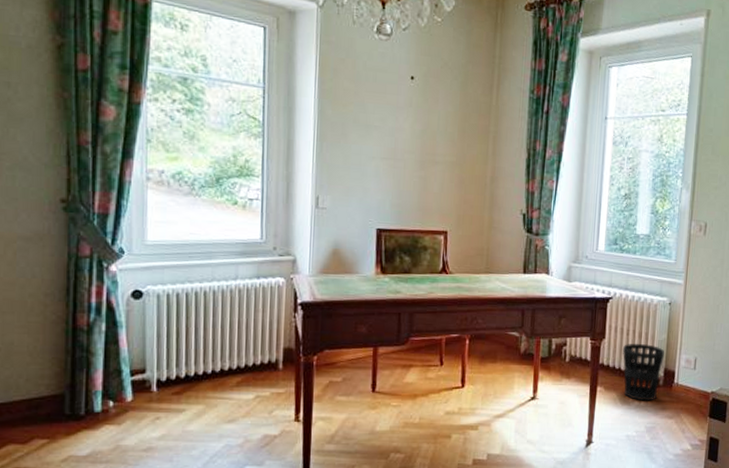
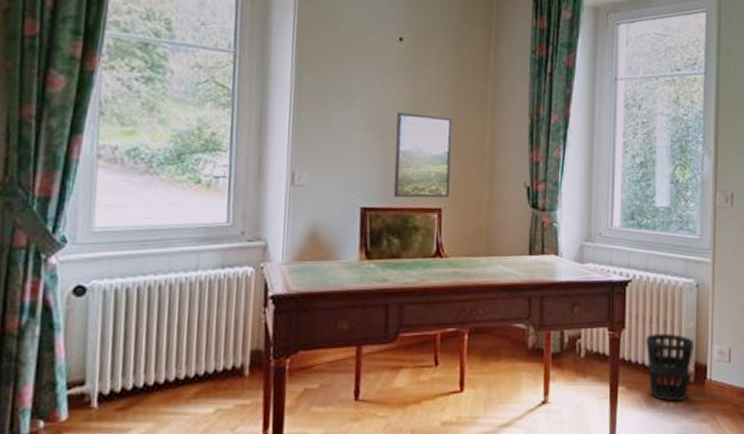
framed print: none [405,145,458,222] -> present [393,113,452,198]

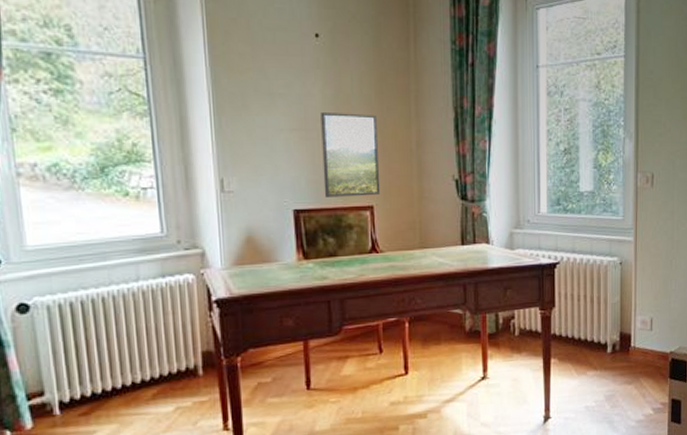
wastebasket: present [646,334,693,402] -> none [575,308,618,369]

